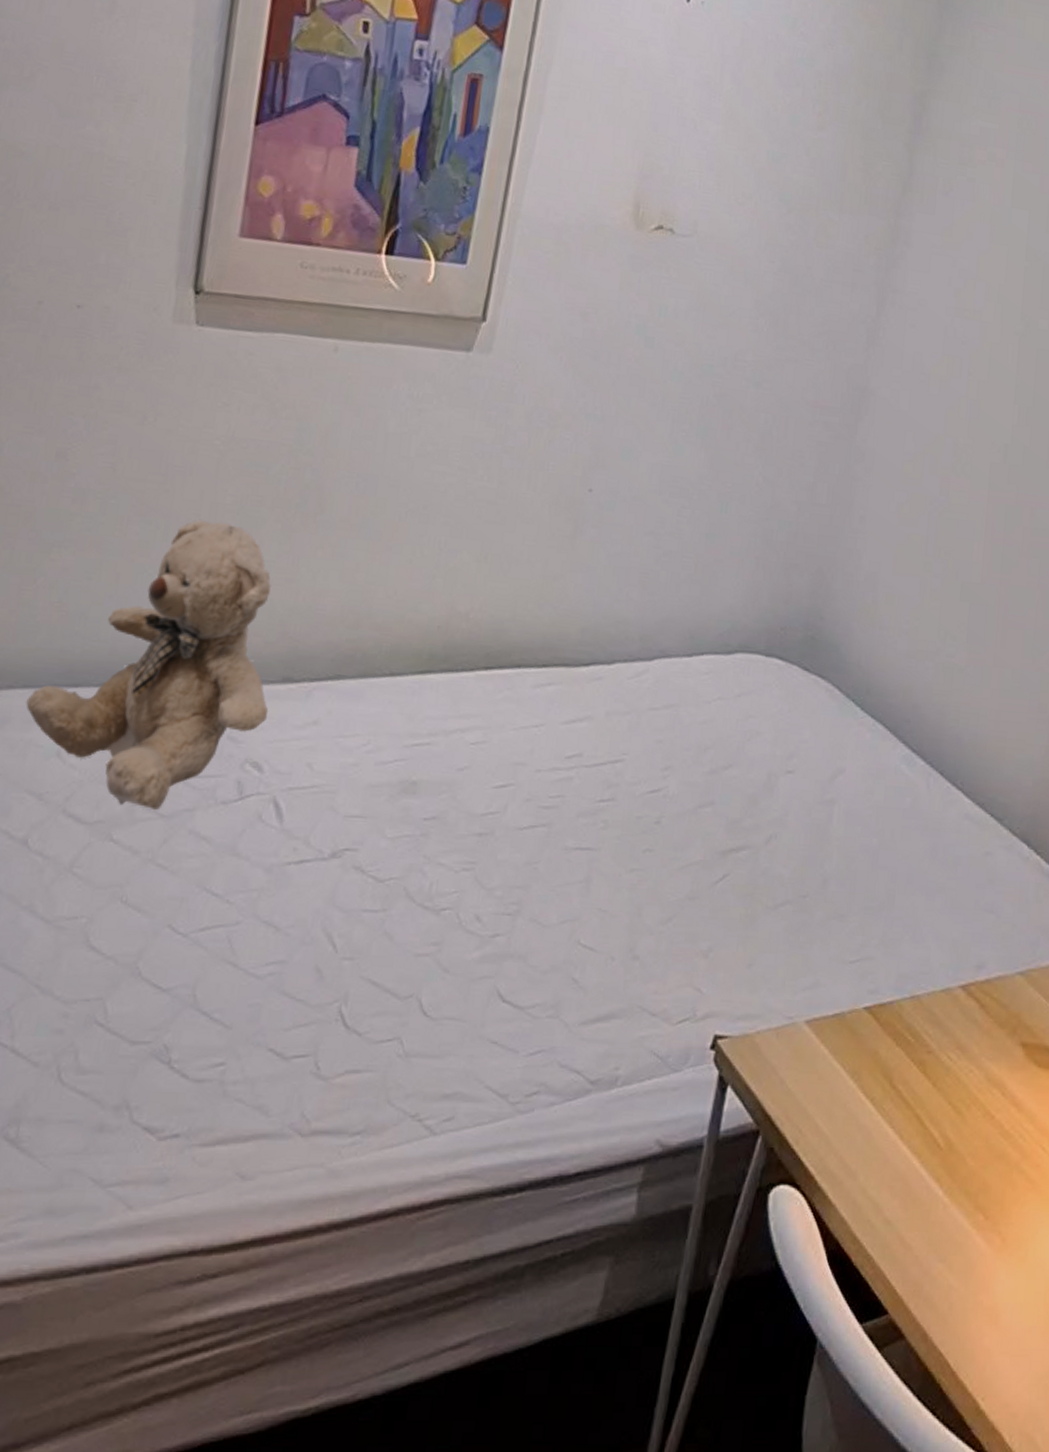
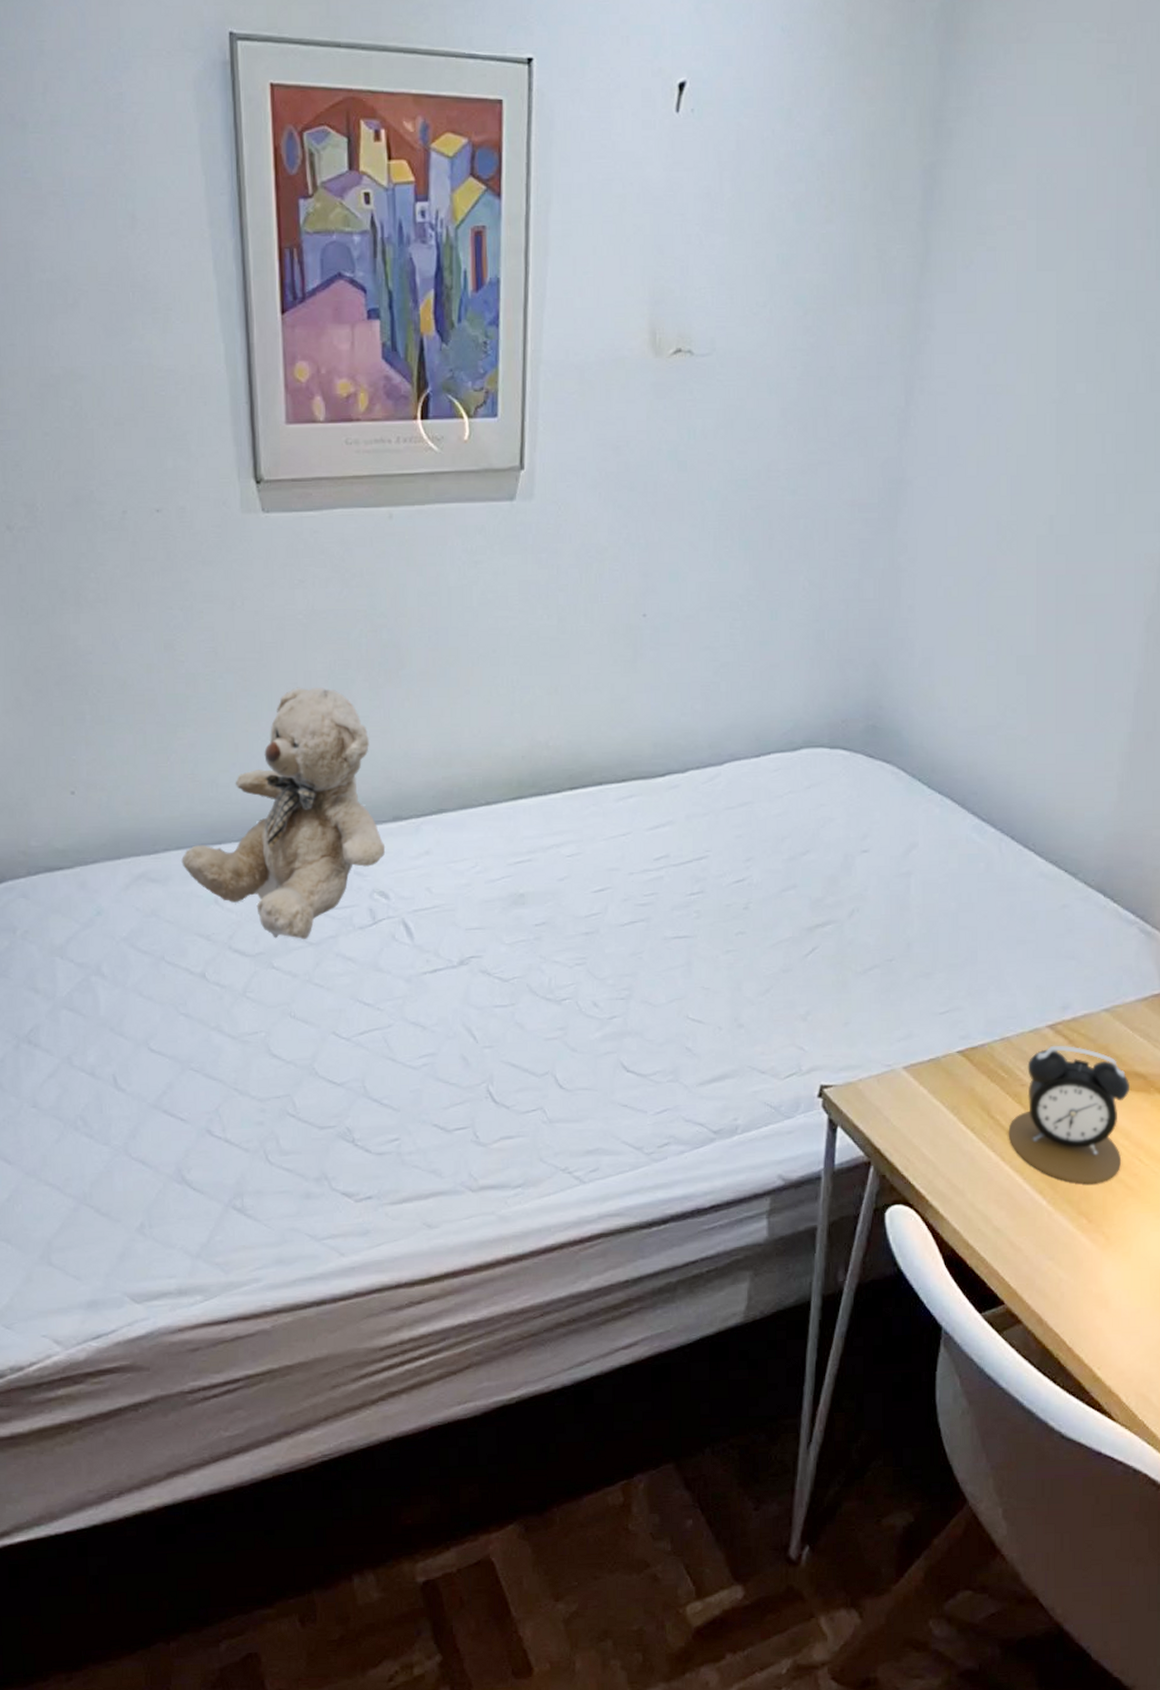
alarm clock: none [909,1008,1040,1174] -> present [1008,1045,1131,1185]

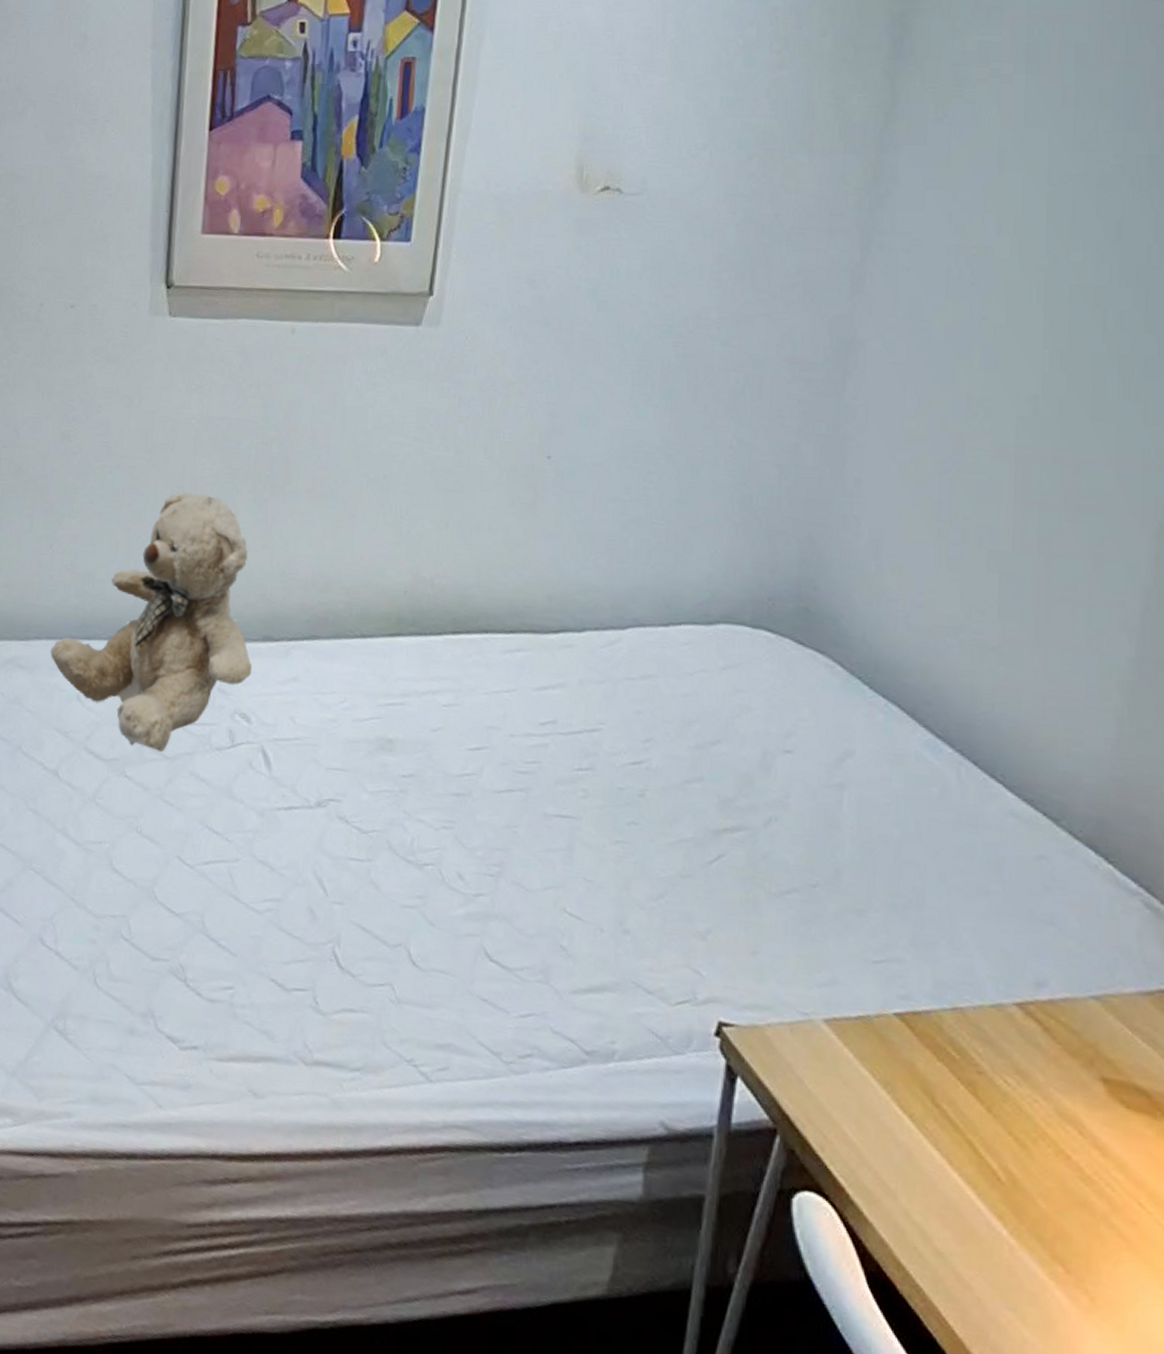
alarm clock: present [1008,1045,1131,1185] -> none [958,1029,1128,1223]

